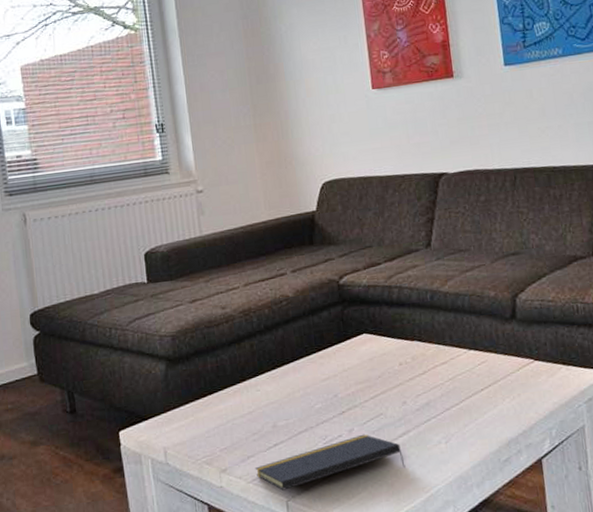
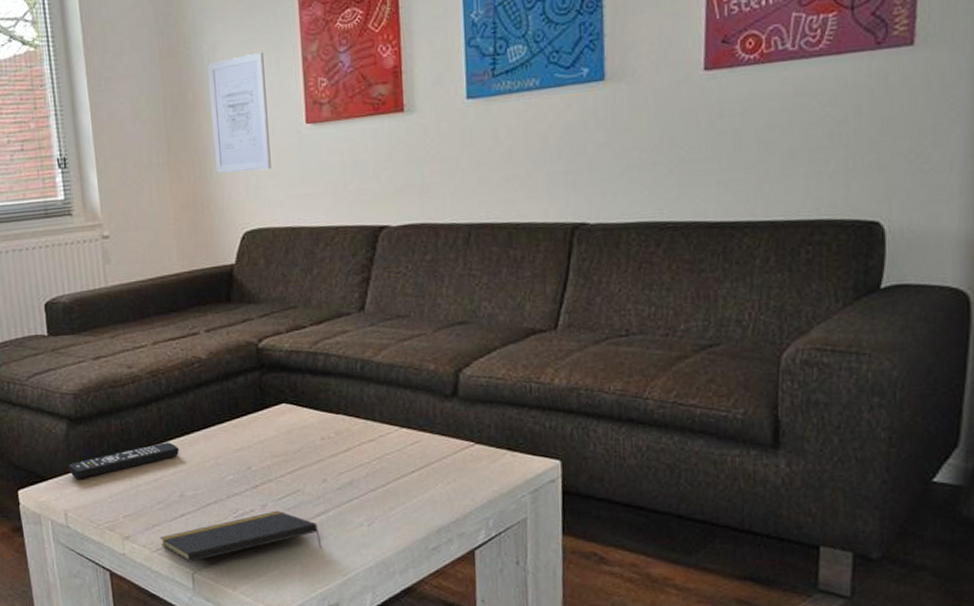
remote control: none [167,376,271,417] -> present [68,442,179,480]
wall art: none [286,31,344,133] -> present [207,51,271,173]

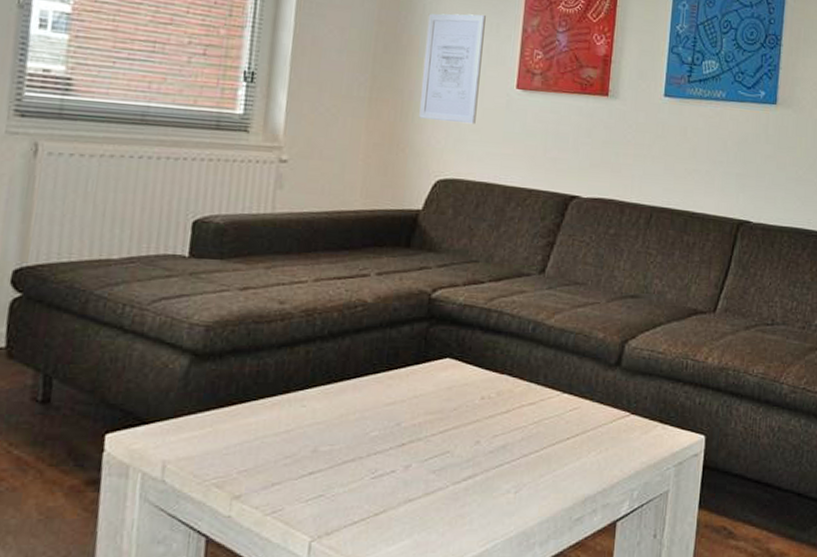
remote control: present [68,442,179,480] -> none [179,389,322,425]
notepad: present [159,510,322,562] -> none [278,472,463,528]

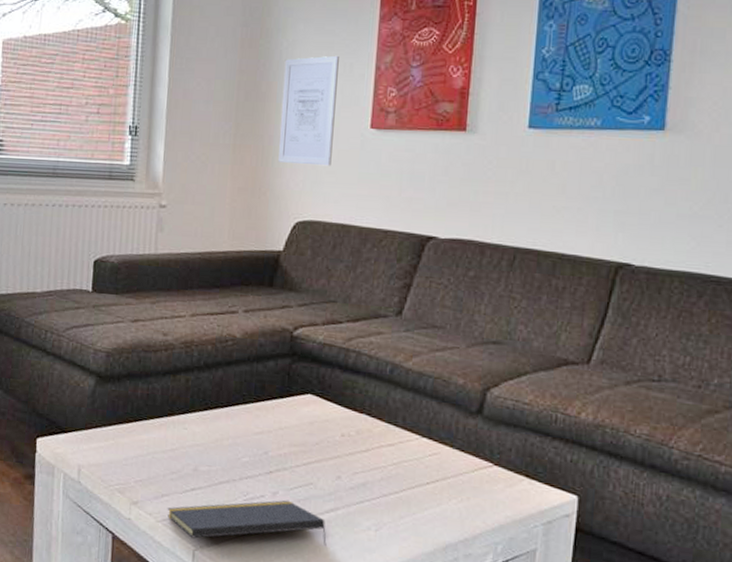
notepad: none [278,472,463,528] -> present [167,500,327,546]

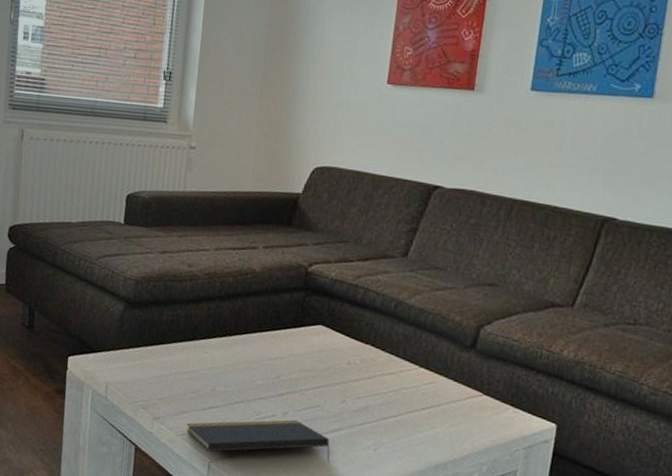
wall art: present [278,55,339,166] -> none [301,14,362,117]

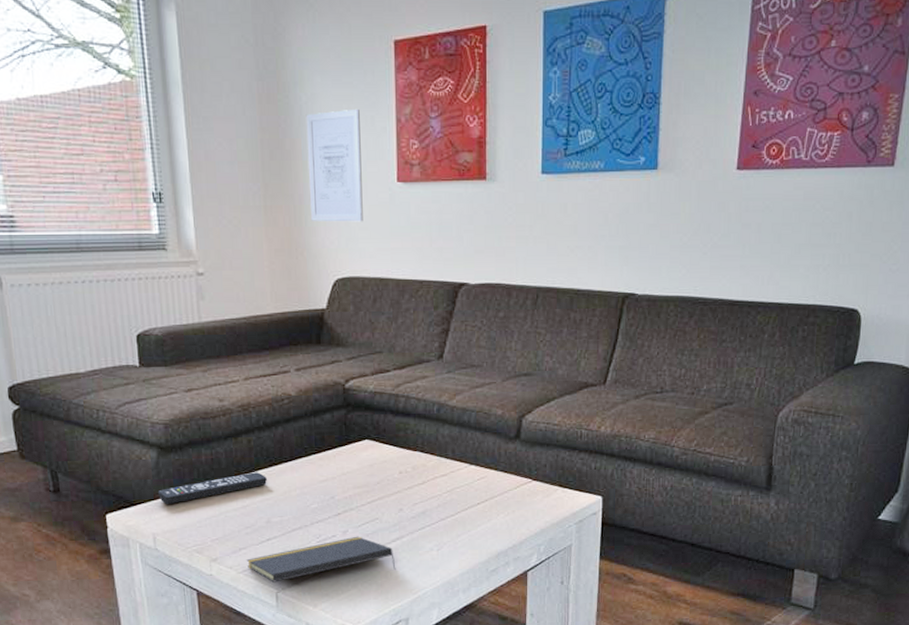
remote control: none [117,339,219,358] -> present [157,472,267,505]
wall art: none [301,14,362,117] -> present [306,108,363,222]

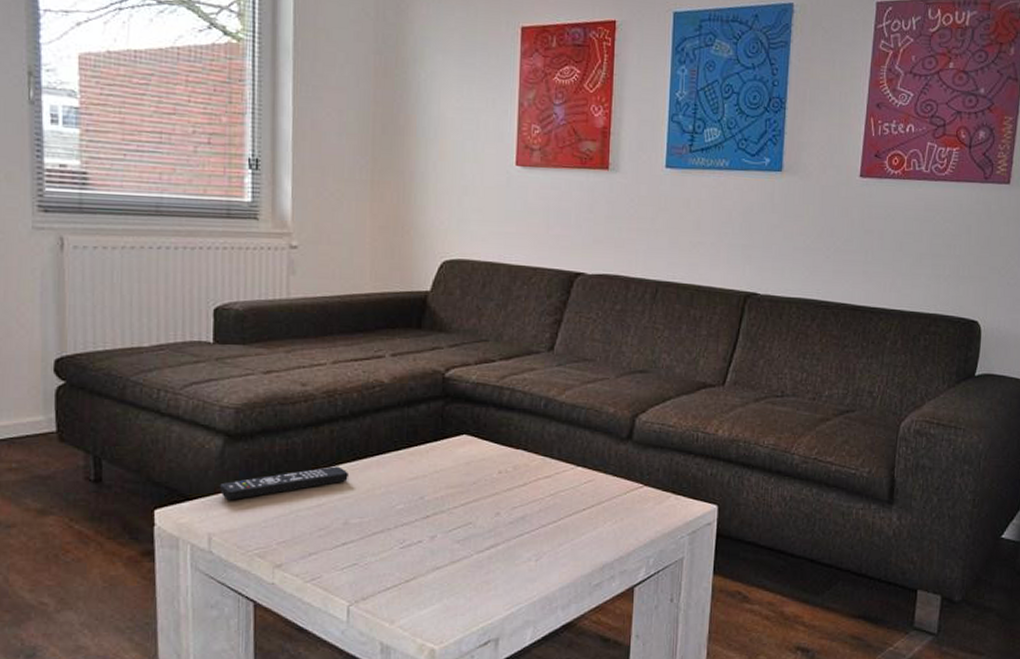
notepad: present [246,536,396,583] -> none [316,542,488,594]
wall art: present [306,108,363,222] -> none [421,89,481,204]

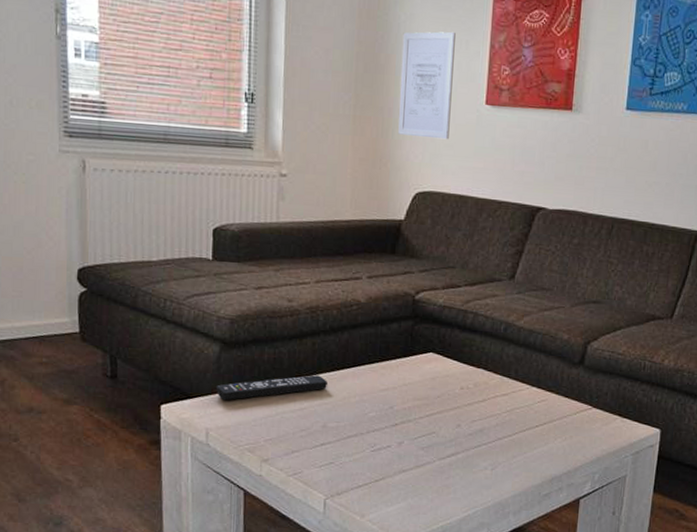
wall art: none [421,89,481,204] -> present [398,31,456,140]

